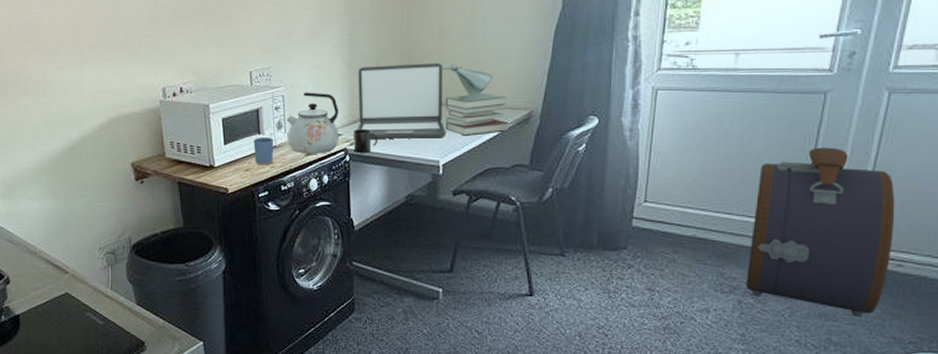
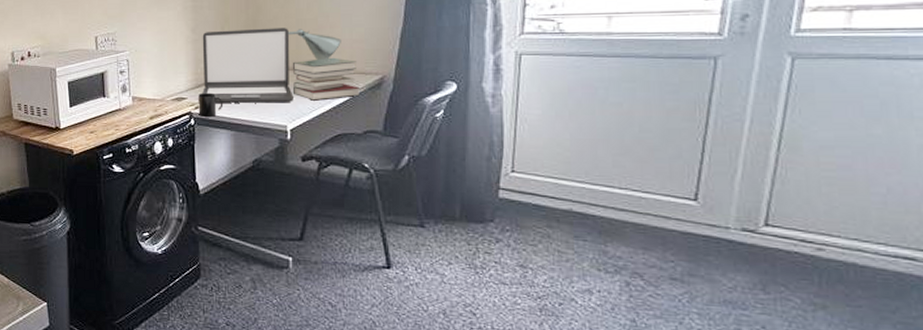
mug: present [253,136,273,165] -> none [98,99,118,128]
kettle: present [286,92,339,154] -> none [130,56,184,117]
hat box: present [746,147,895,317] -> none [634,116,811,306]

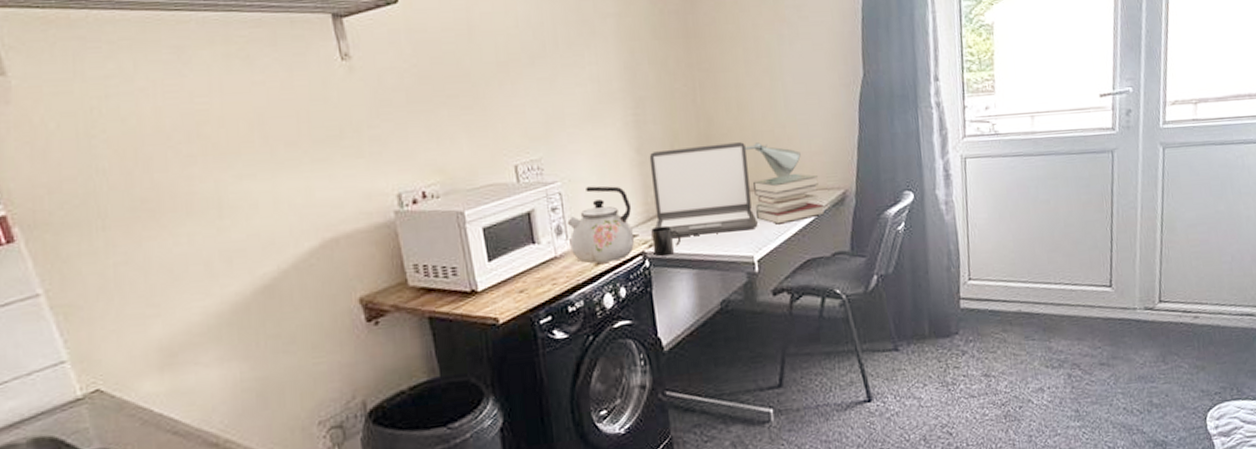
kettle: none [130,56,184,117] -> present [566,186,635,264]

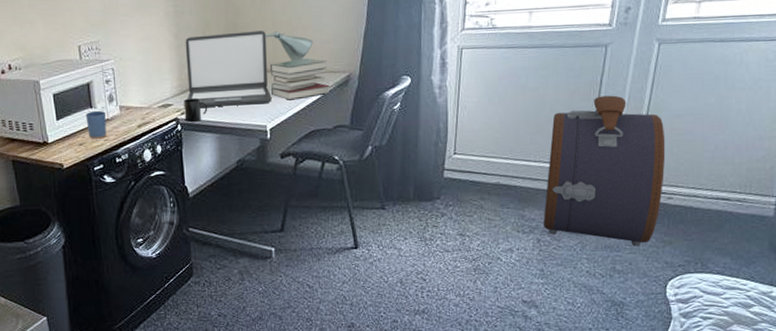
mug: none [526,246,555,284] -> present [85,110,107,139]
kettle: present [566,186,635,264] -> none [117,64,170,126]
hat box: none [1068,205,1189,375] -> present [544,95,666,246]

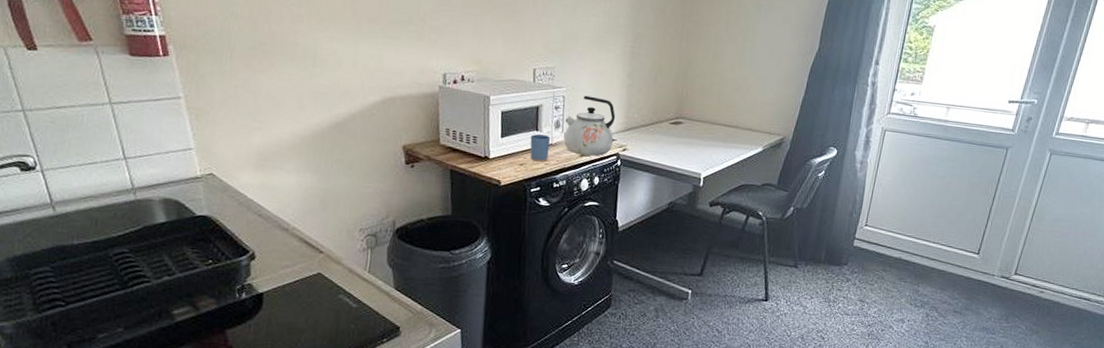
kettle: none [117,64,170,126] -> present [563,95,616,157]
mug: present [184,97,208,122] -> none [625,136,649,160]
laptop: present [185,31,272,107] -> none [631,78,714,153]
desk lamp: present [266,31,313,61] -> none [712,86,755,118]
books: present [269,58,330,100] -> none [710,116,764,154]
hat box: present [544,95,666,246] -> none [933,192,1046,332]

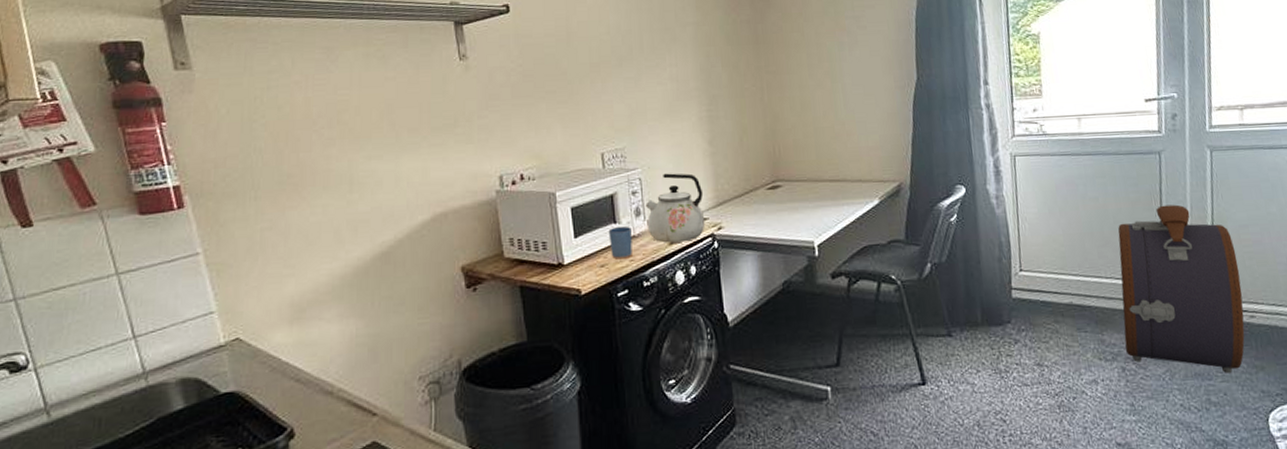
hat box: none [933,192,1046,332] -> present [1118,204,1245,373]

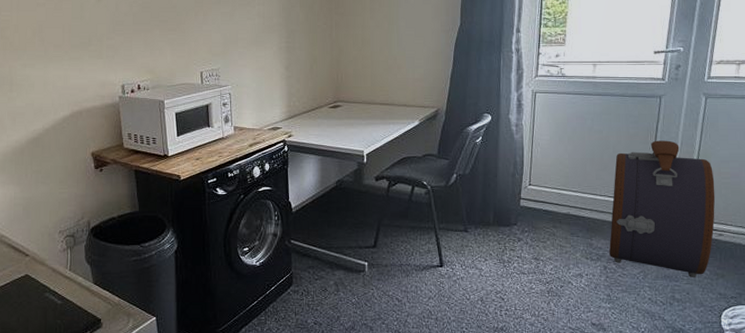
mug: present [608,226,633,259] -> none [203,129,221,155]
kettle: present [645,173,706,243] -> none [232,91,279,145]

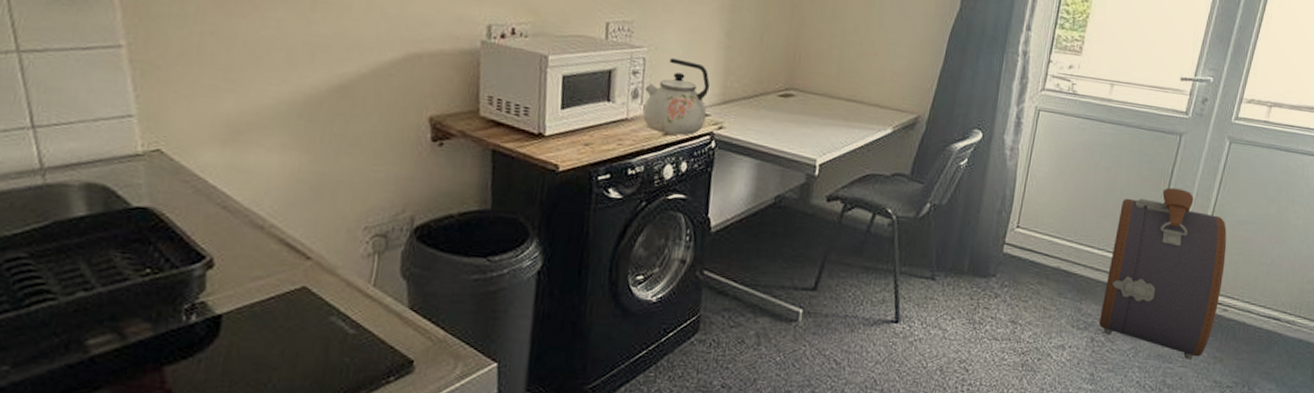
kettle: none [232,91,279,145] -> present [642,58,710,136]

